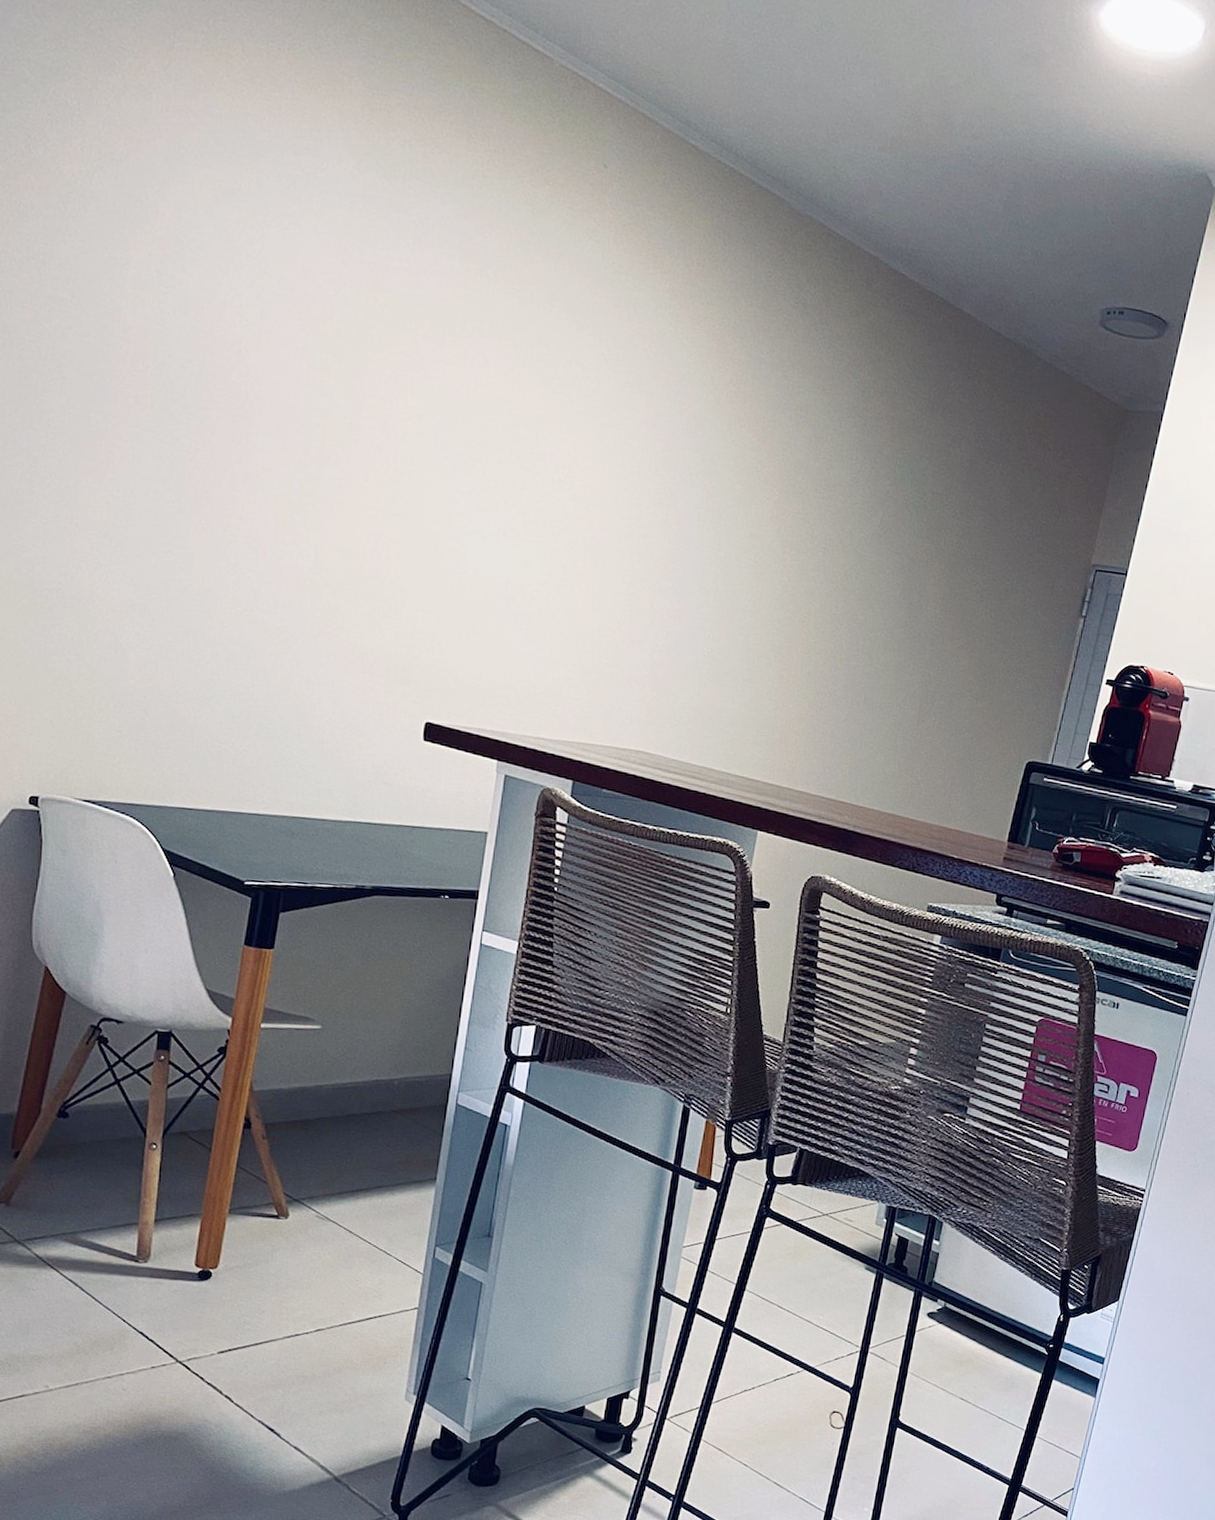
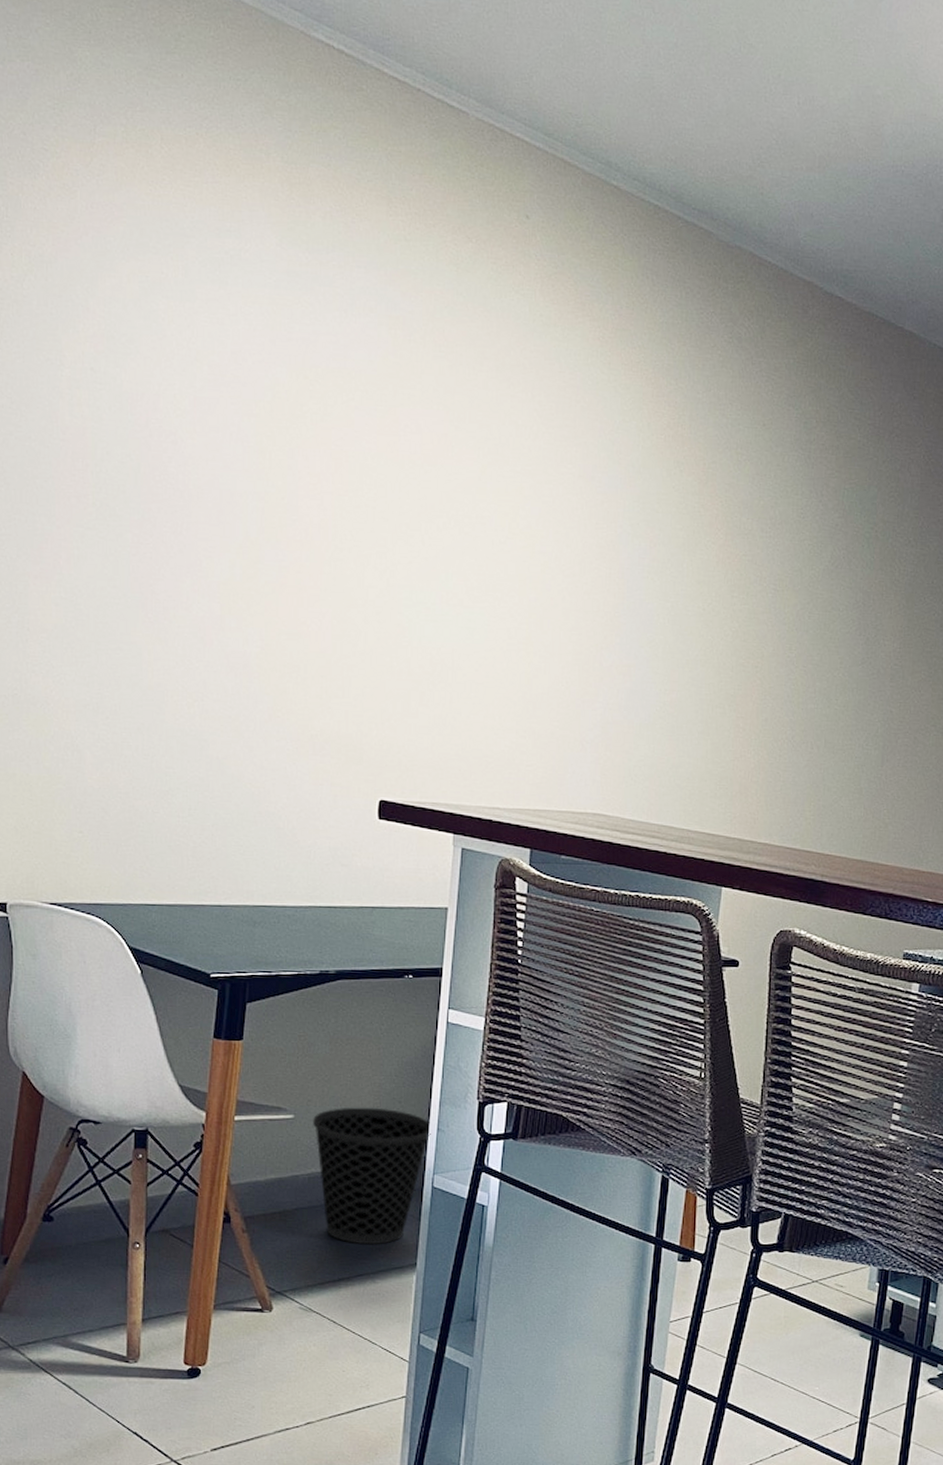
wastebasket: none [340,1021,458,1158] -> present [313,1107,431,1245]

